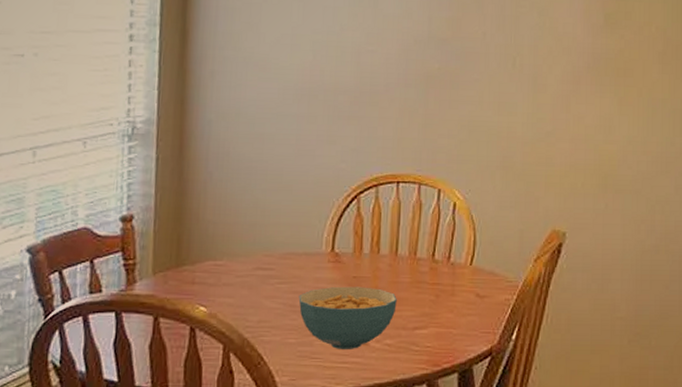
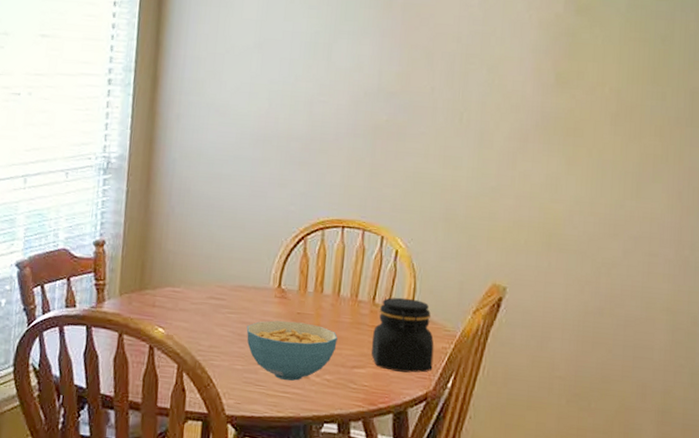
jar: none [432,251,497,329] -> present [371,297,434,373]

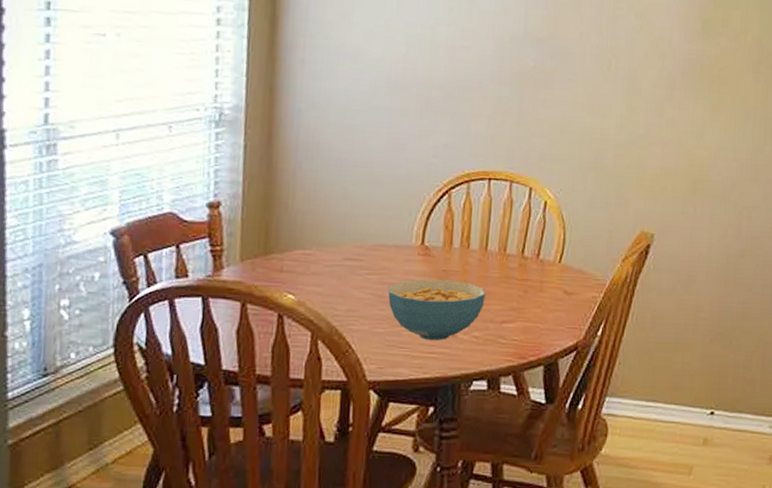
jar: present [371,297,434,373] -> none [520,249,584,324]

